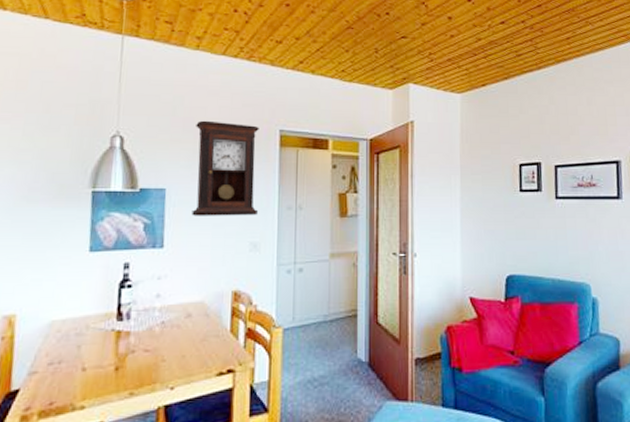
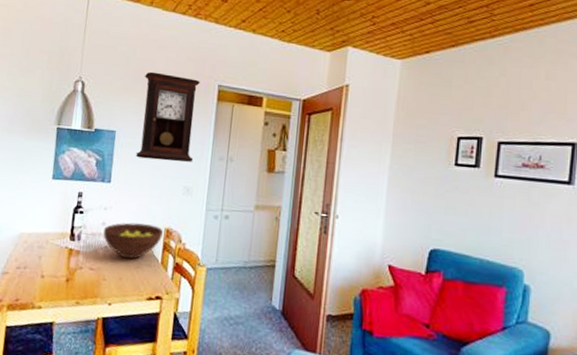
fruit bowl: none [157,288,230,333] -> present [103,222,163,259]

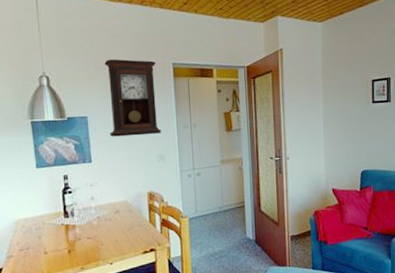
fruit bowl: present [103,222,163,259] -> none [93,191,146,224]

